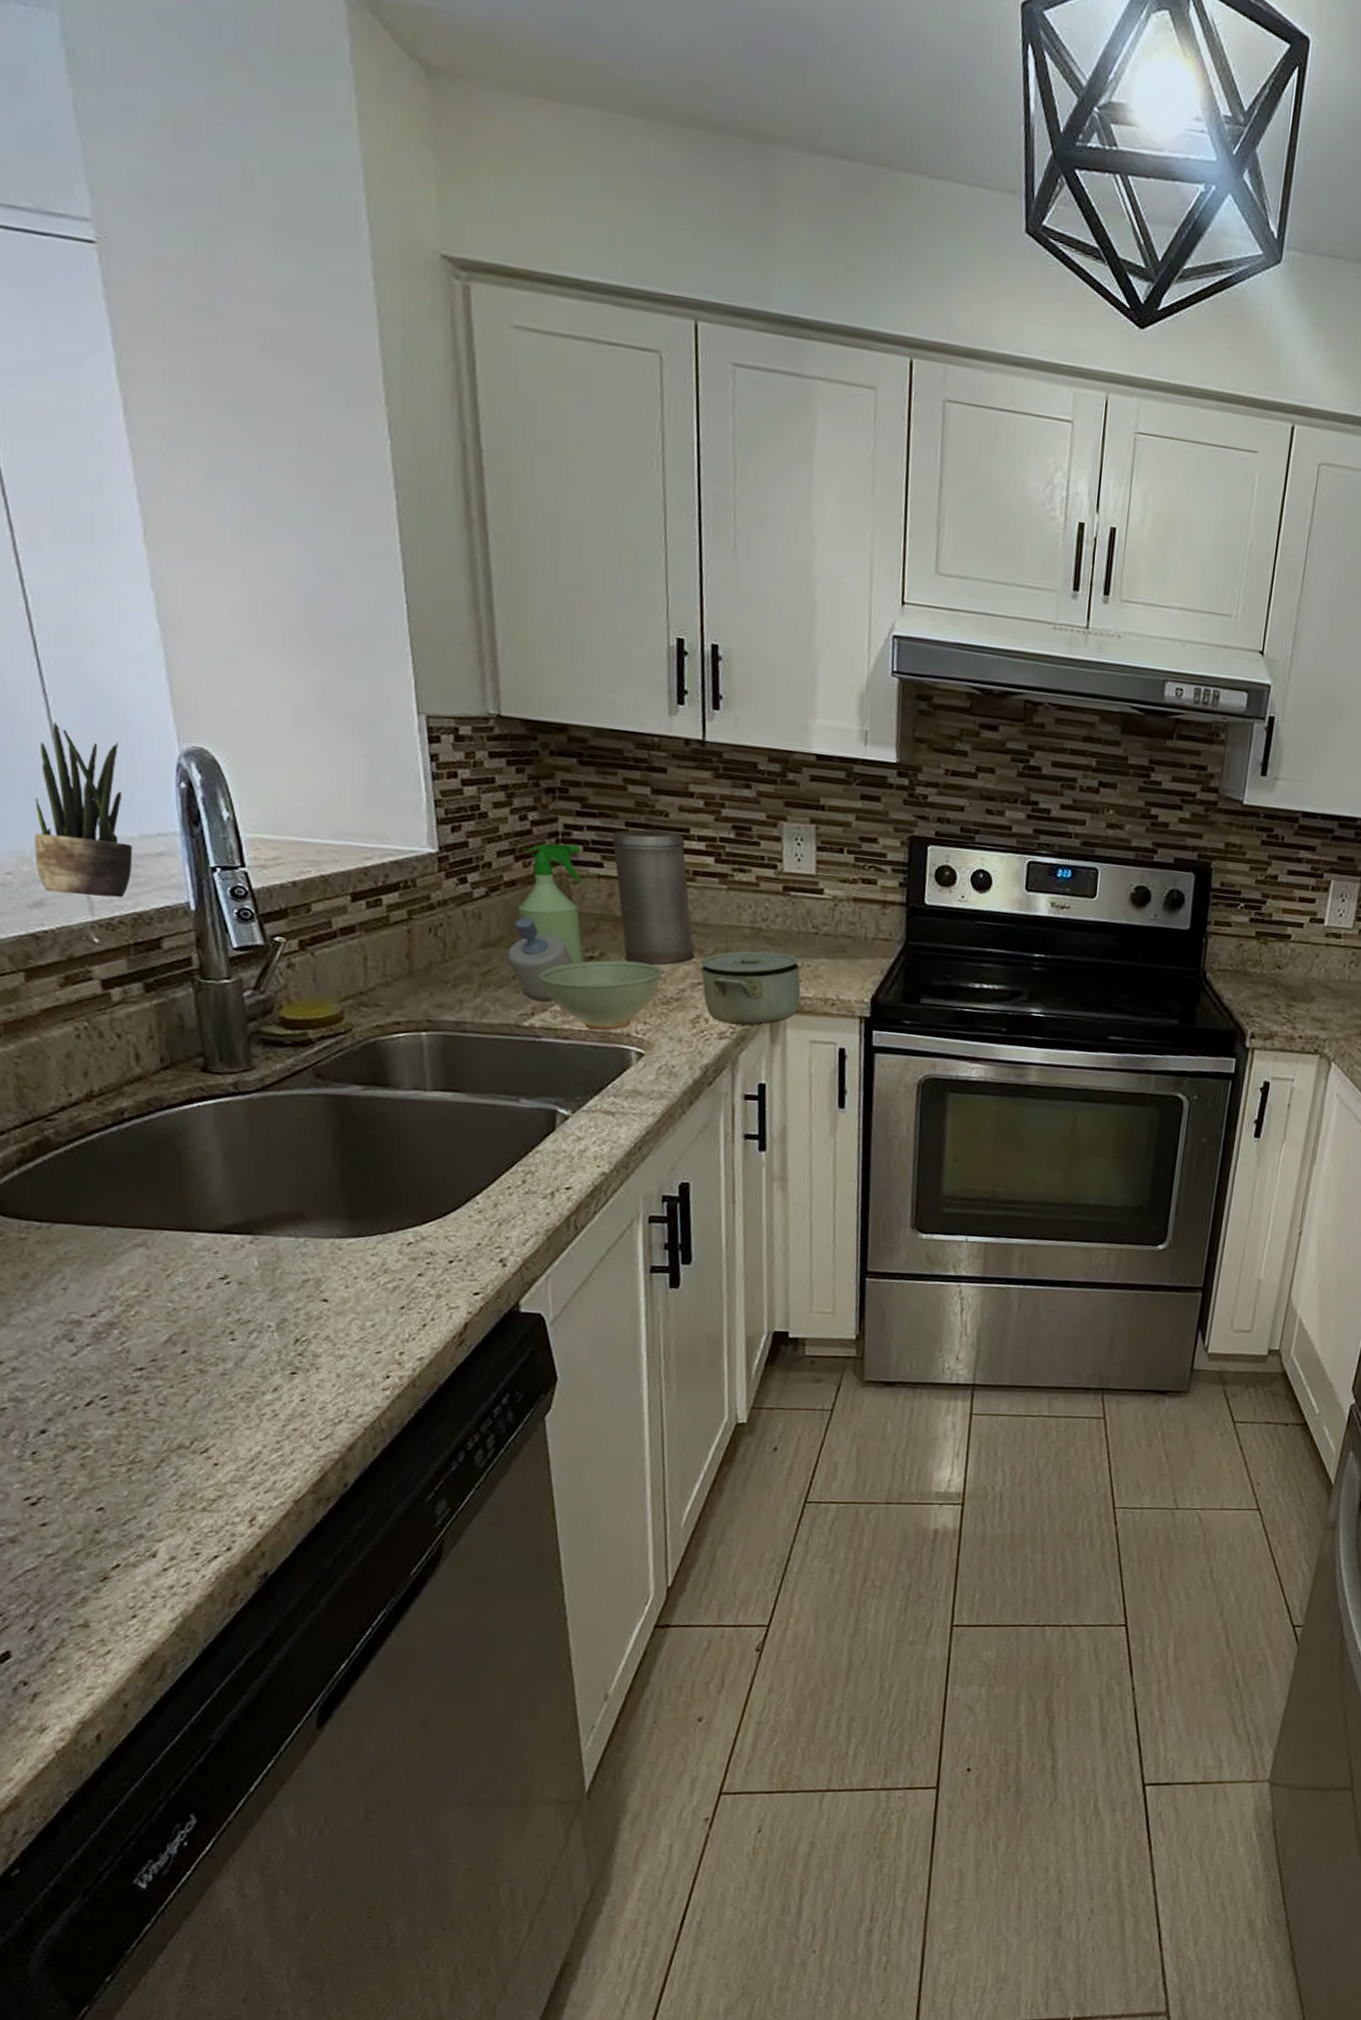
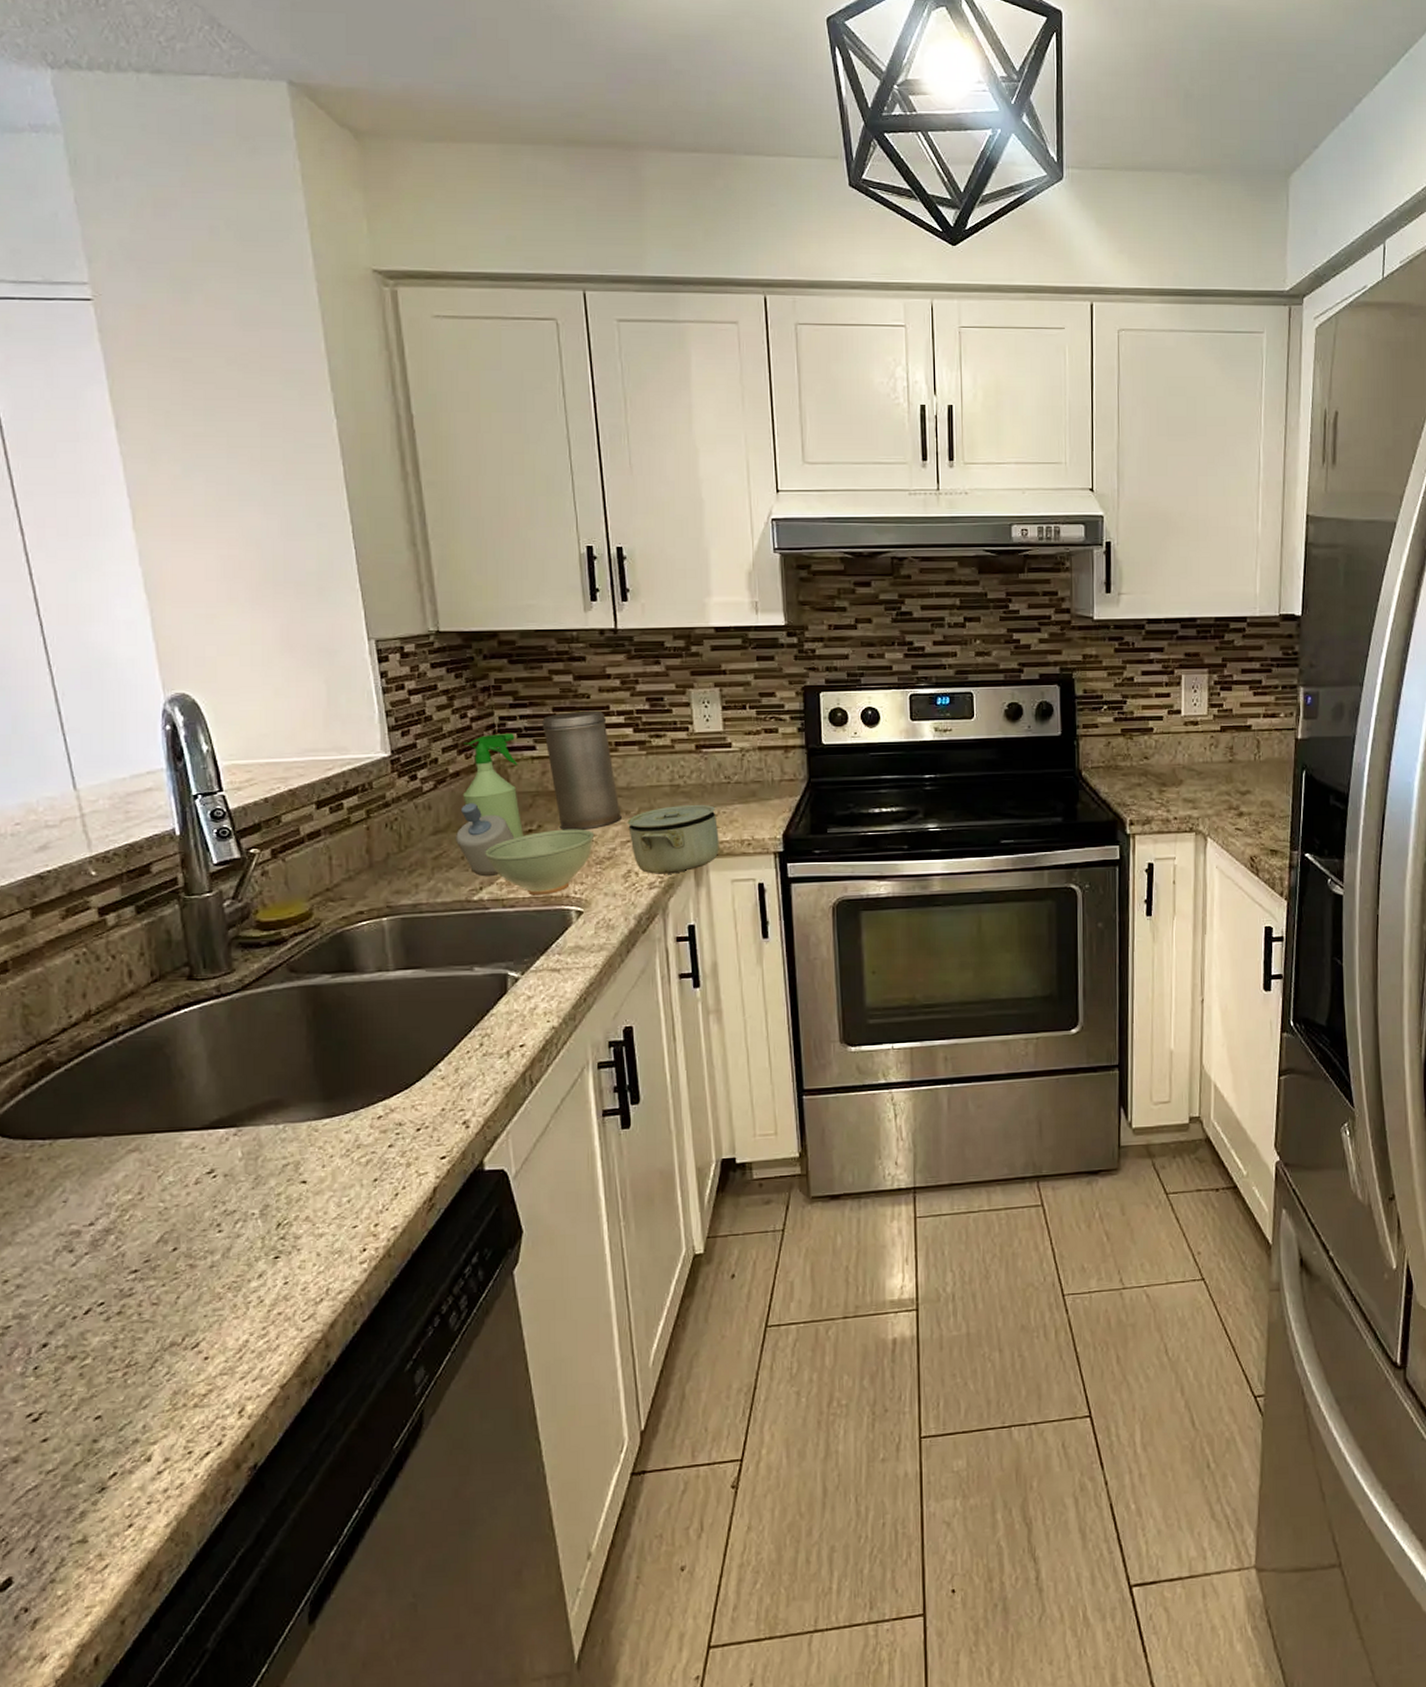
potted plant: present [33,721,133,898] -> none [39,688,125,836]

